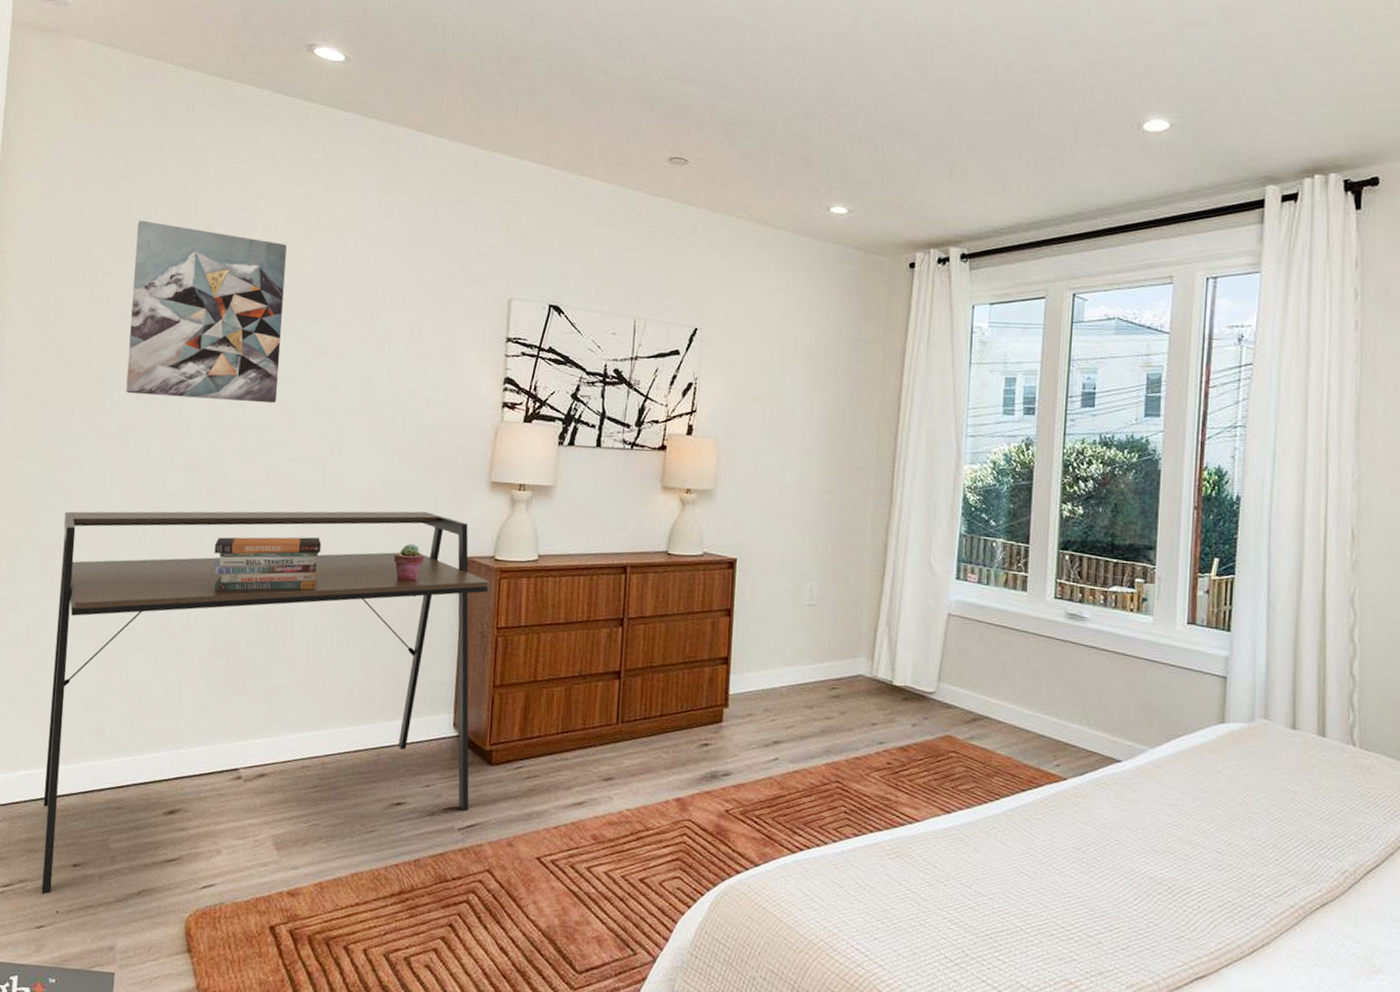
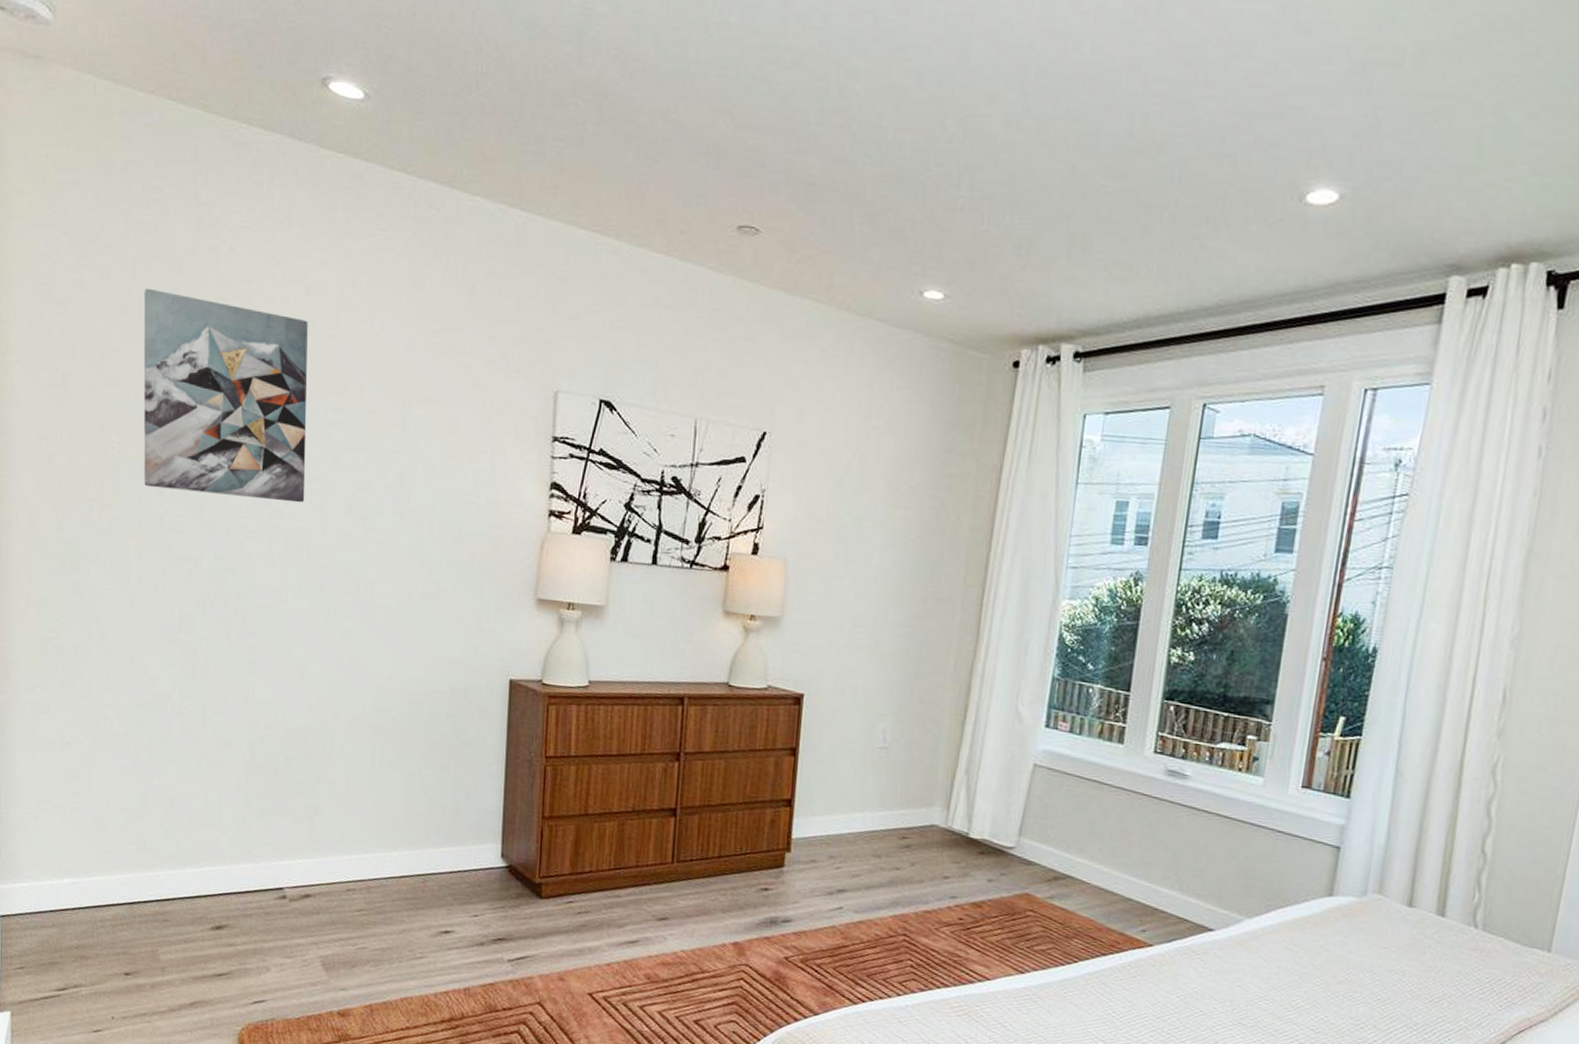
desk: present [41,511,489,895] -> none [90,613,537,1001]
book stack: present [213,537,322,592] -> none [247,647,359,708]
potted succulent: present [393,543,424,582] -> none [435,662,467,703]

